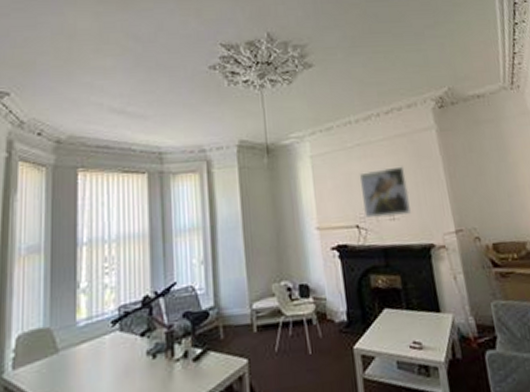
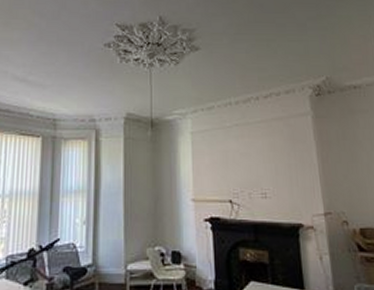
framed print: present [359,166,411,218] -> none [235,148,282,194]

